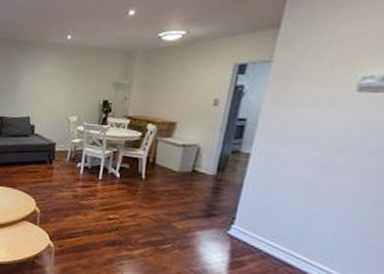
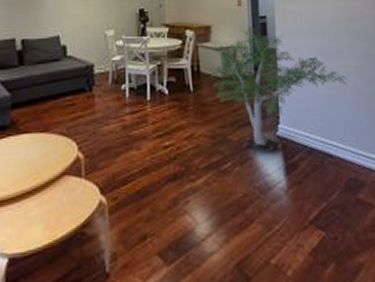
potted tree: none [164,127,343,245] -> present [208,26,349,152]

